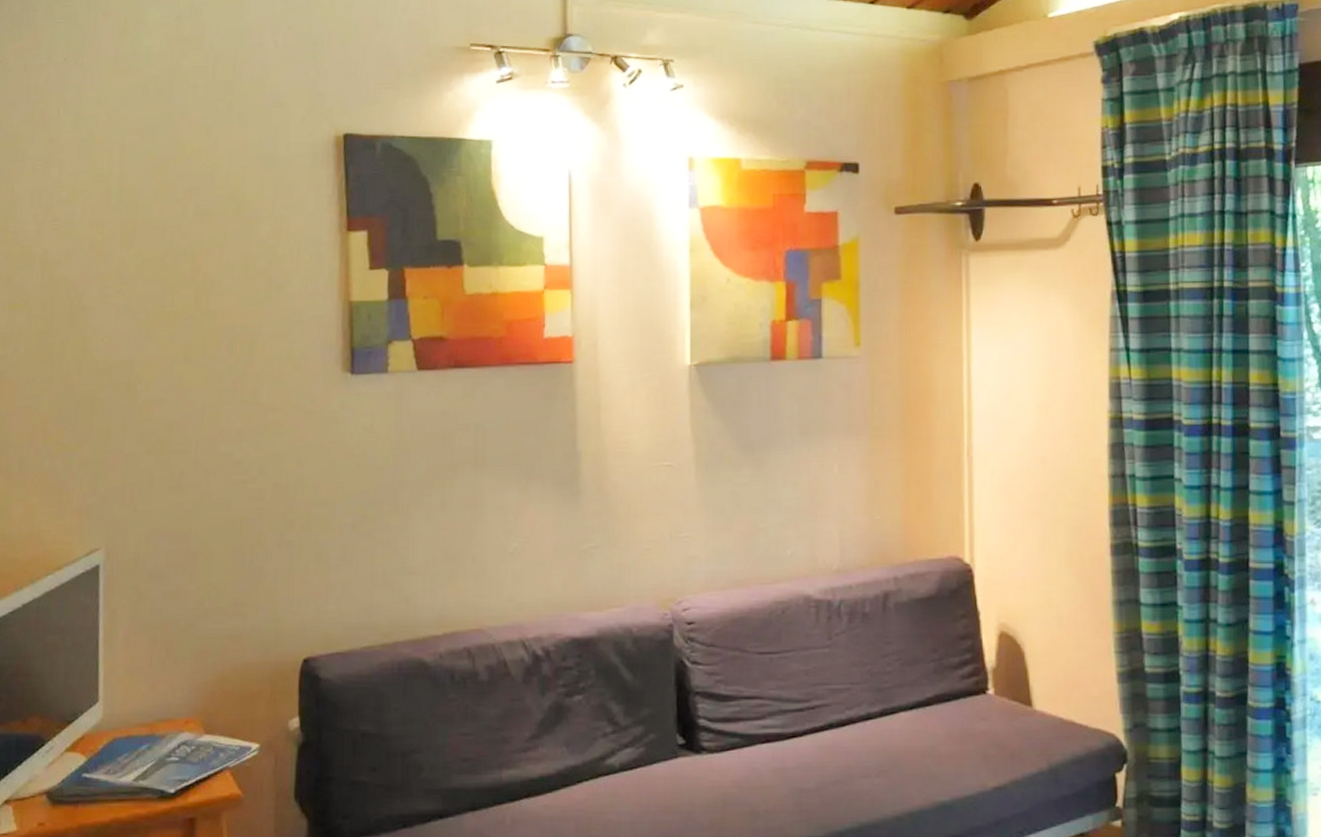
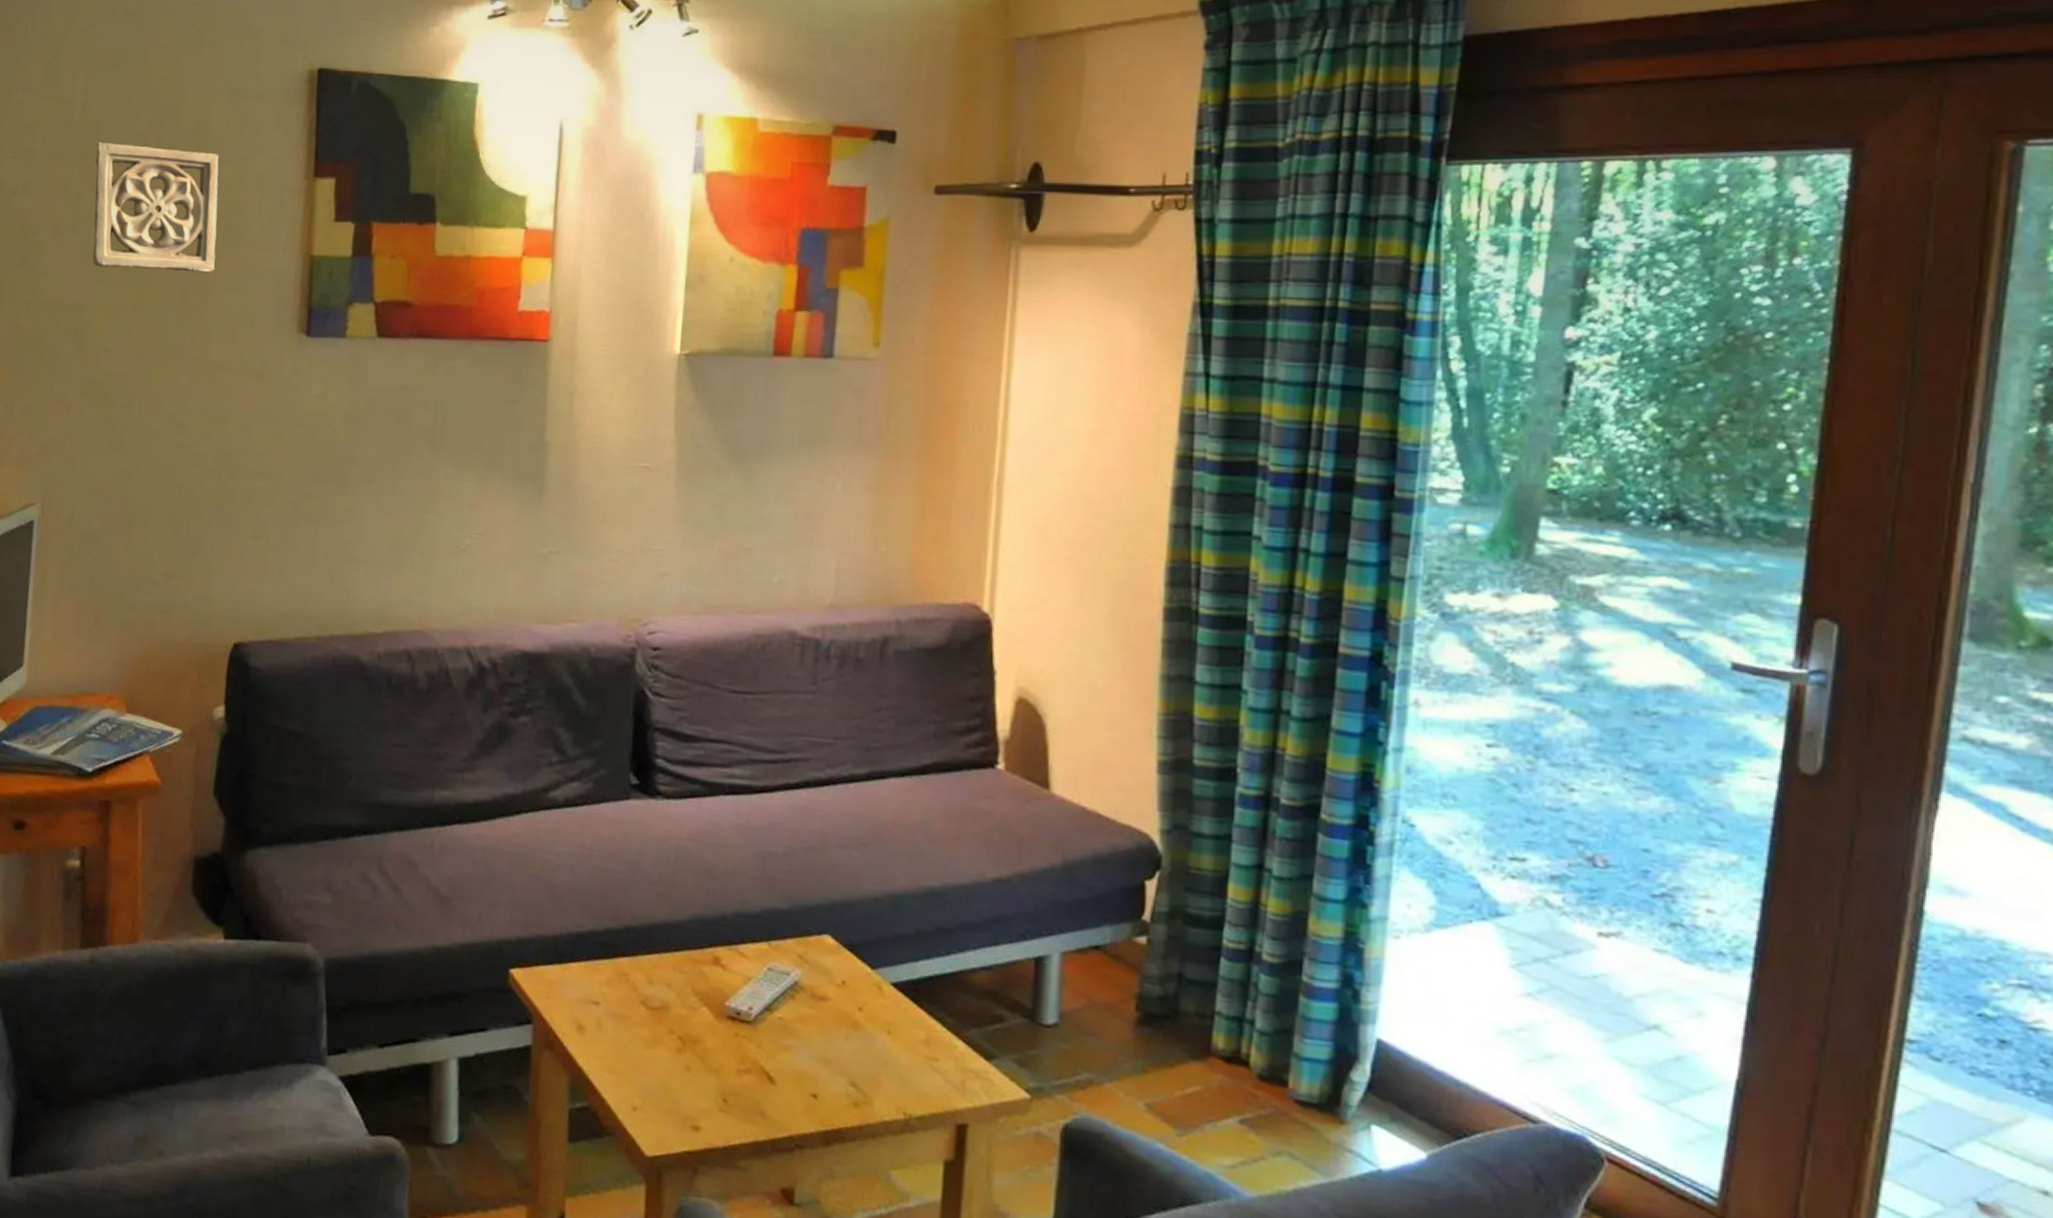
wall ornament: none [136,210,260,325] -> present [92,142,219,273]

